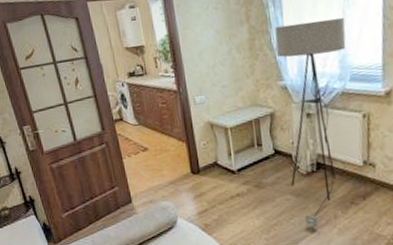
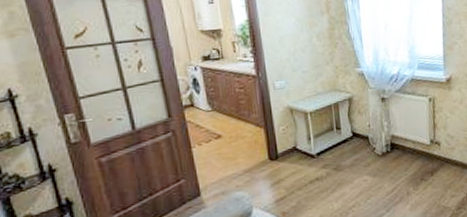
floor lamp: present [274,18,346,228] -> none [352,15,414,206]

